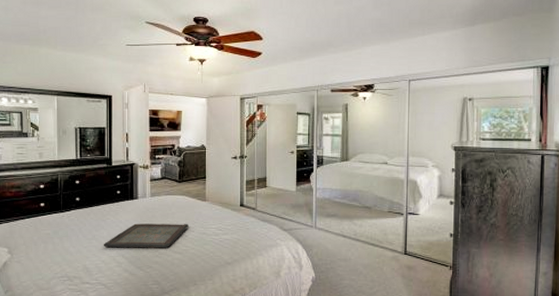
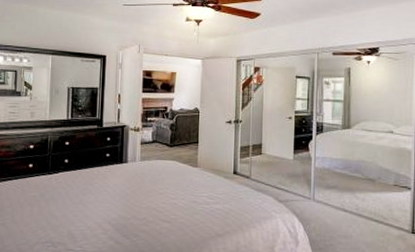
serving tray: present [103,223,189,248] -> none [89,188,179,216]

